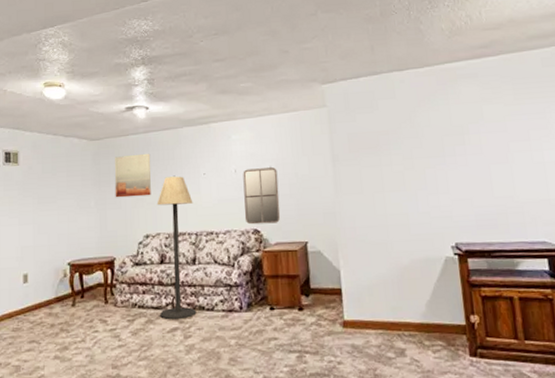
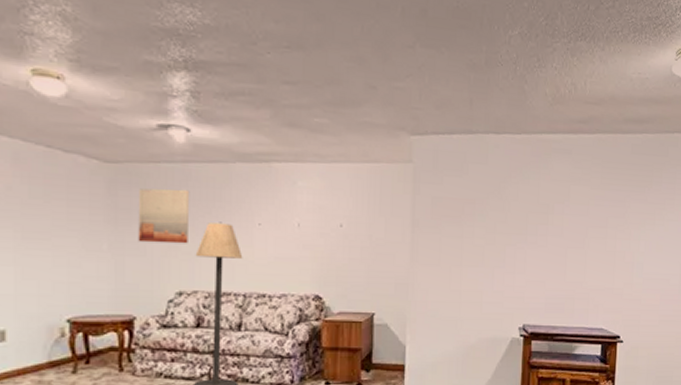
home mirror: present [243,167,281,225] -> none [305,224,349,290]

